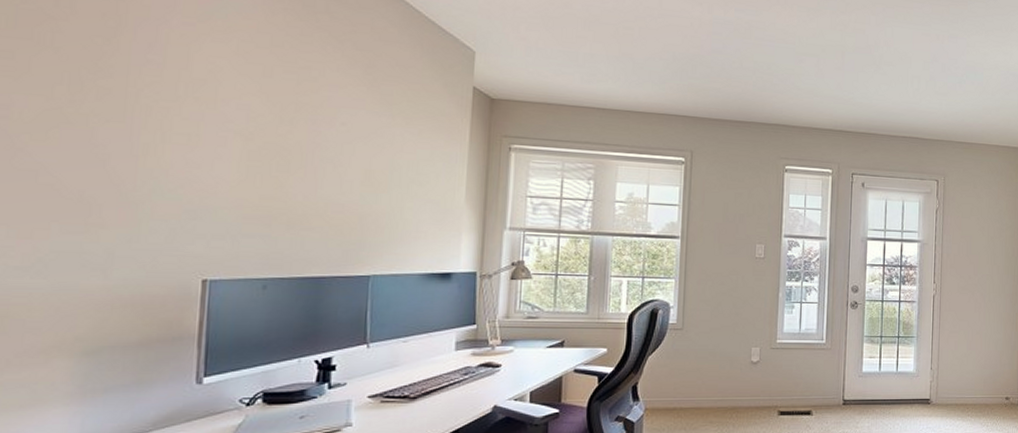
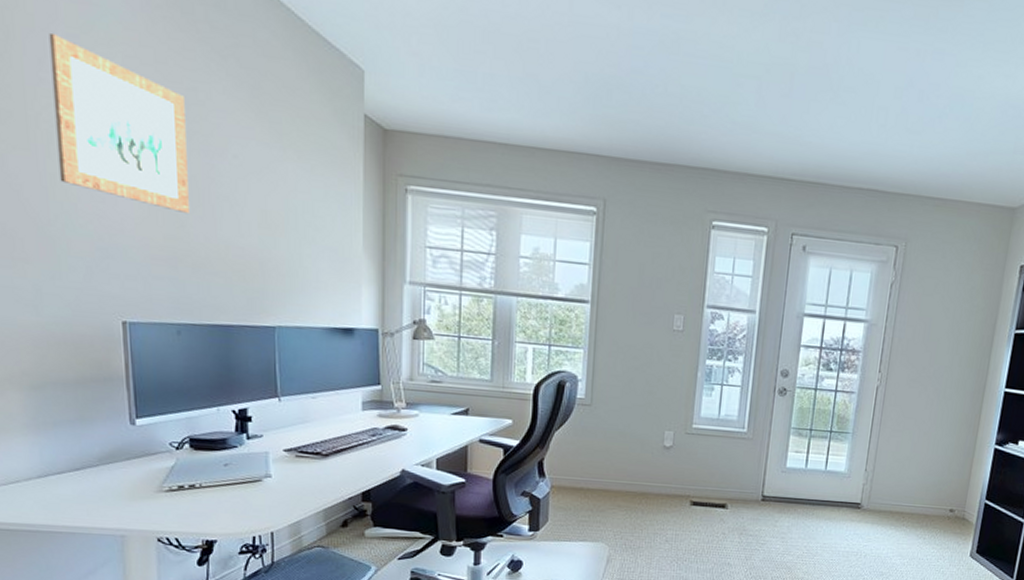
wall art: none [153,22,297,175] -> present [49,34,189,213]

